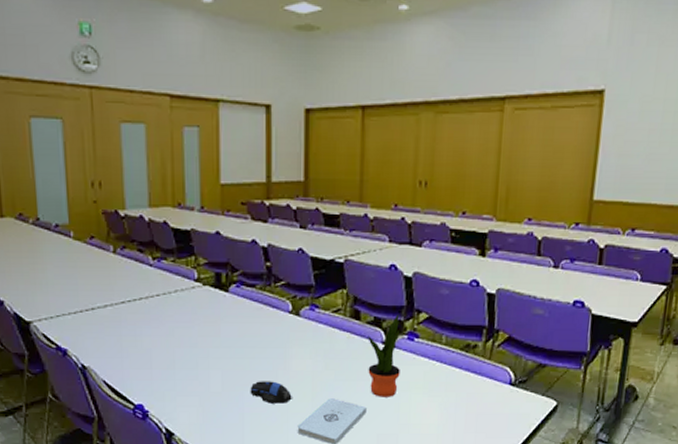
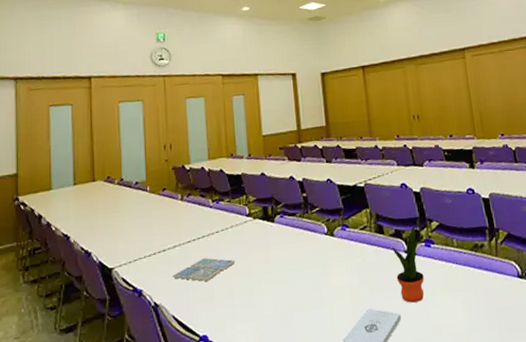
drink coaster: none [103,323,179,348] -> present [173,257,236,282]
computer mouse: present [250,381,292,404] -> none [298,298,335,321]

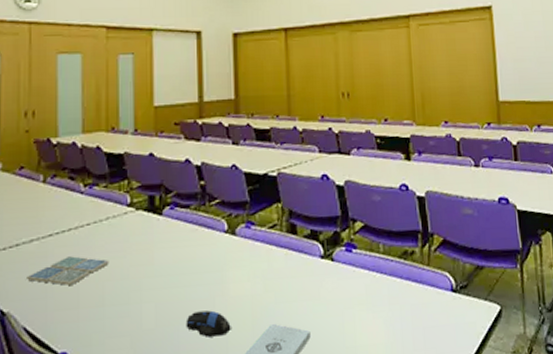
computer mouse: none [298,298,335,321] -> present [186,310,231,337]
potted plant: present [392,225,424,303] -> none [306,225,341,318]

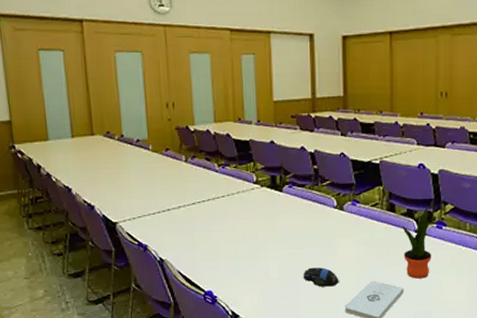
drink coaster: present [27,256,109,286] -> none [178,220,241,242]
potted plant: none [306,225,341,318] -> present [402,206,431,279]

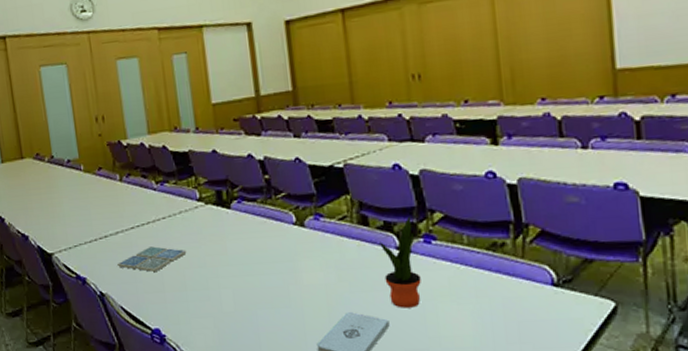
drink coaster: none [178,220,241,242] -> present [117,246,187,272]
computer mouse: present [303,267,339,287] -> none [262,297,307,321]

